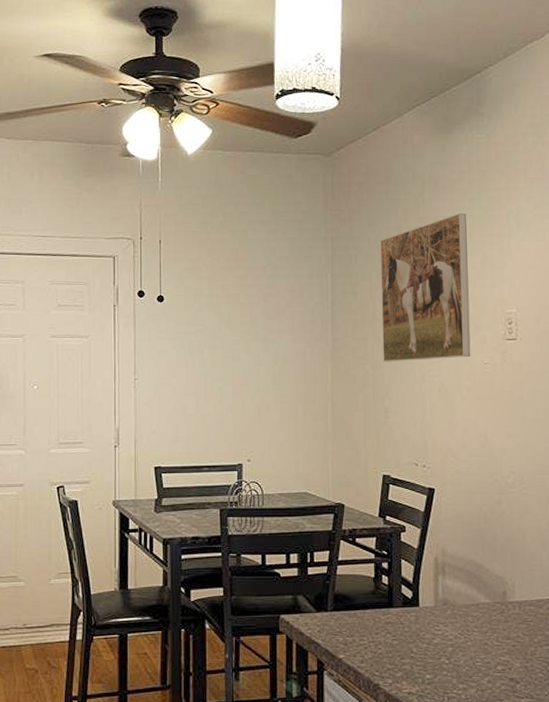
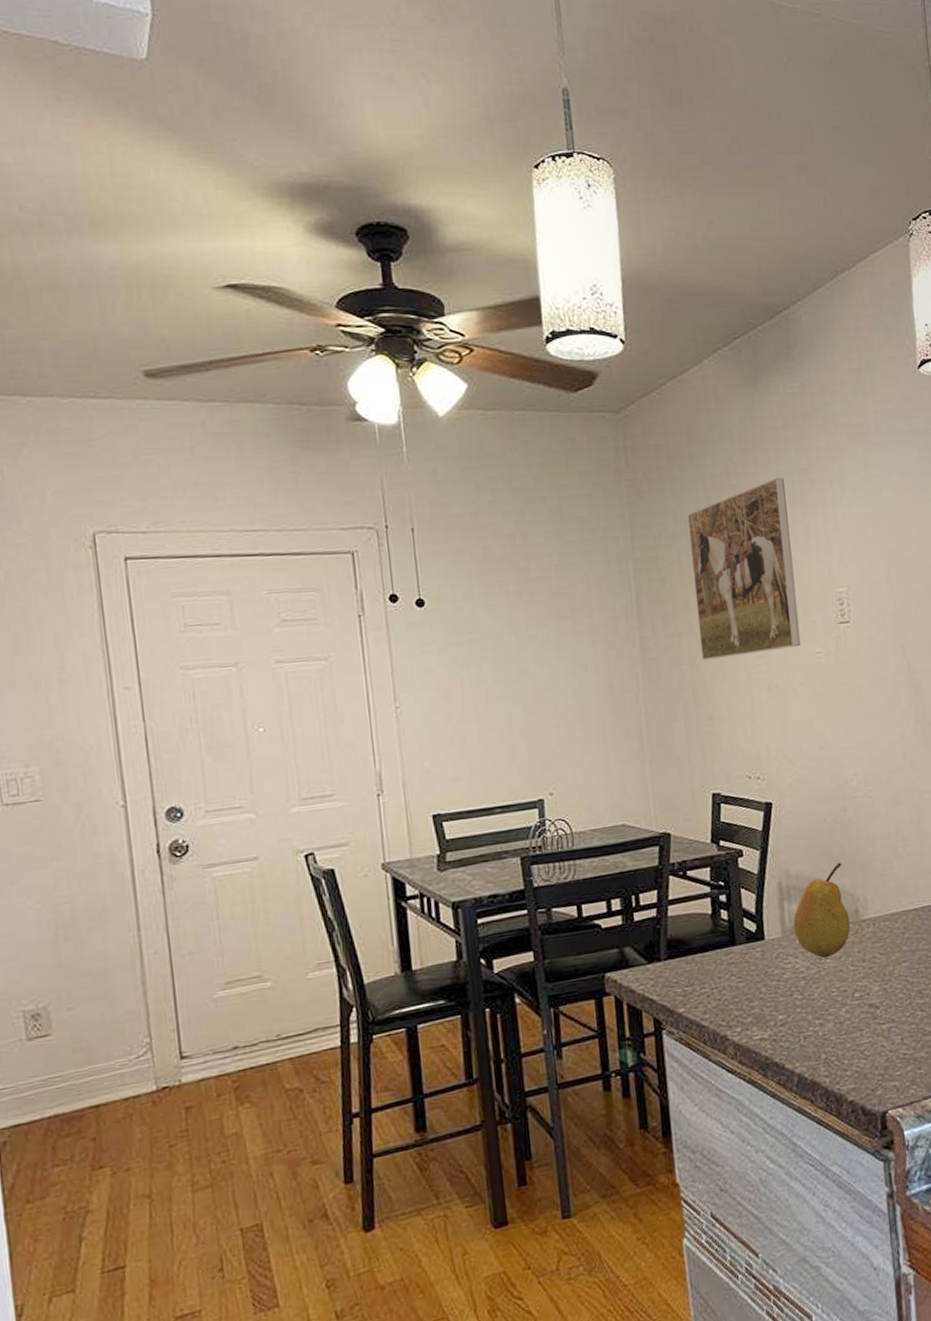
fruit: none [445,547,498,631] -> present [793,862,851,958]

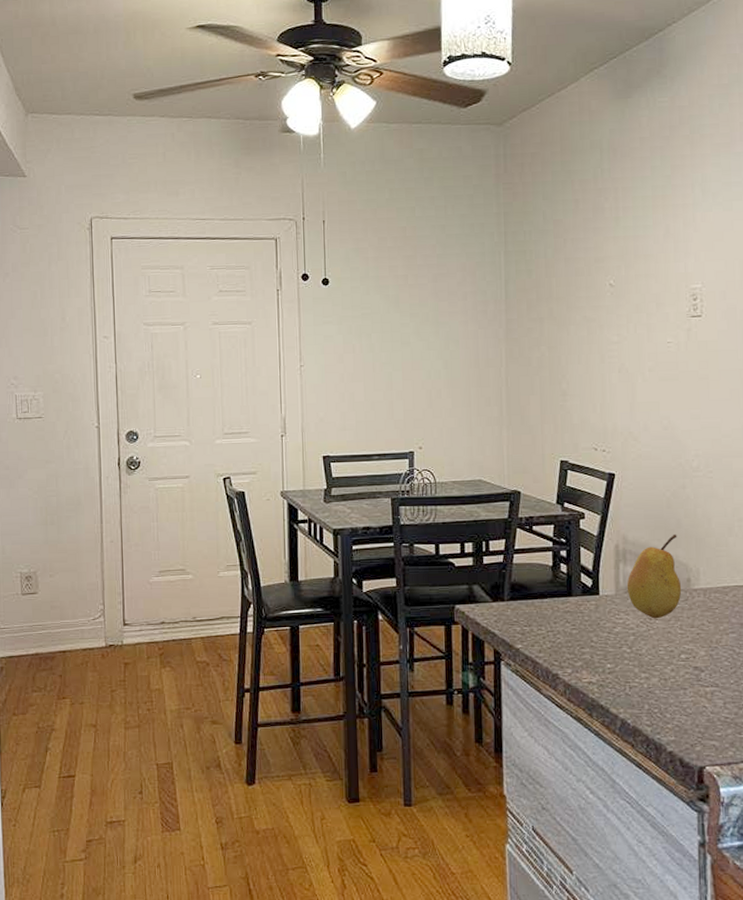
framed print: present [687,478,801,661] -> none [555,183,653,343]

